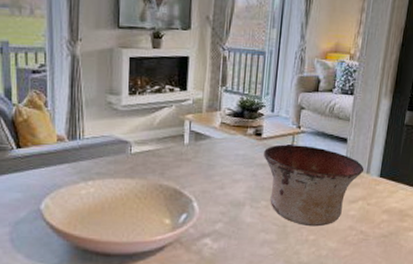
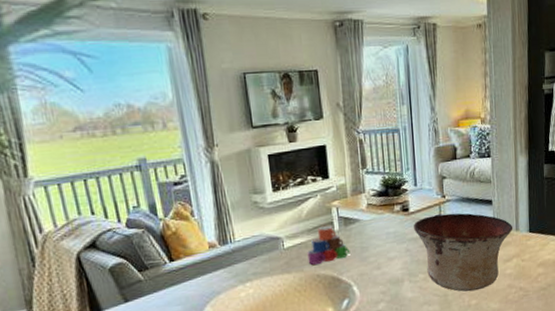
mug: none [153,137,196,174] -> present [307,225,350,265]

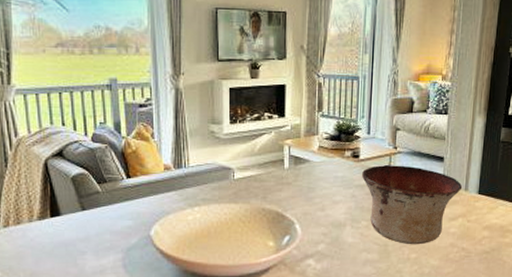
mug: present [307,225,350,265] -> none [255,162,297,198]

